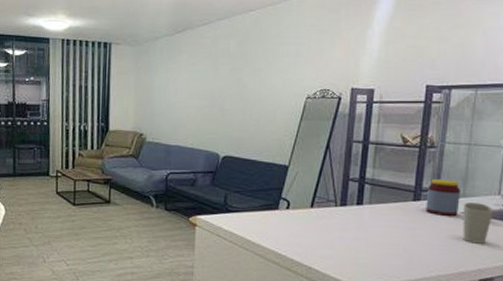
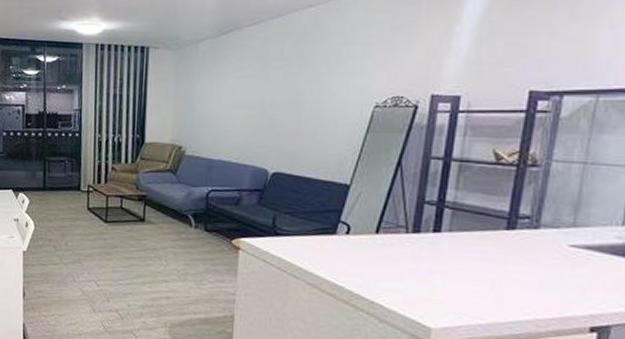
jar: present [426,179,460,216] -> none [522,204,570,249]
cup: present [463,202,493,244] -> none [570,233,614,285]

